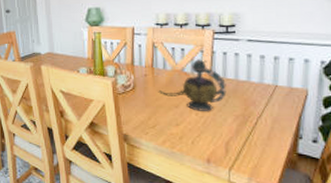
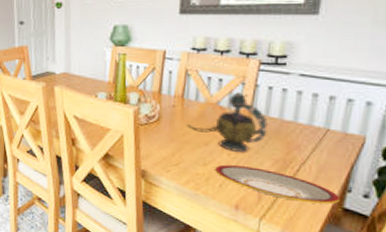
plate: none [186,123,294,151] -> present [215,164,340,205]

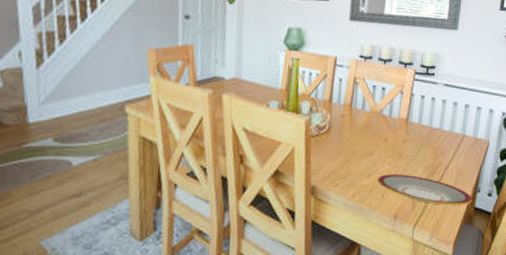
teapot: present [186,92,268,152] -> none [354,101,421,161]

